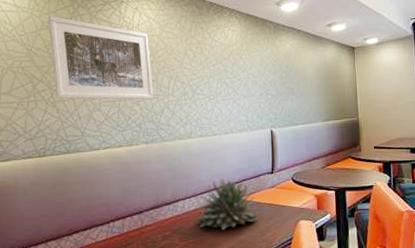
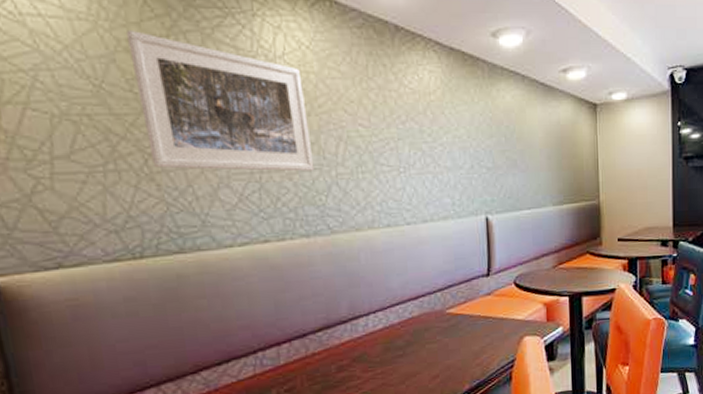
succulent plant: present [196,179,258,231] -> none [385,285,470,355]

